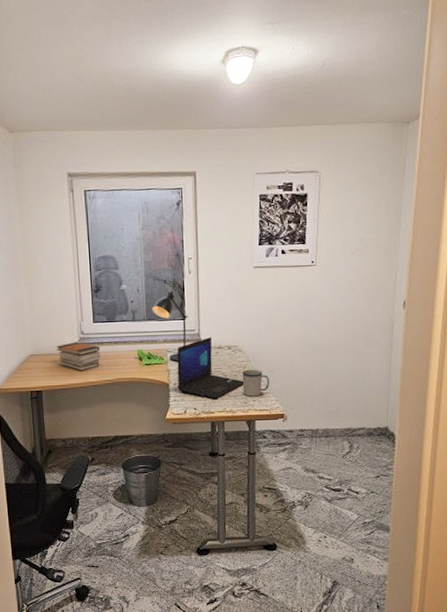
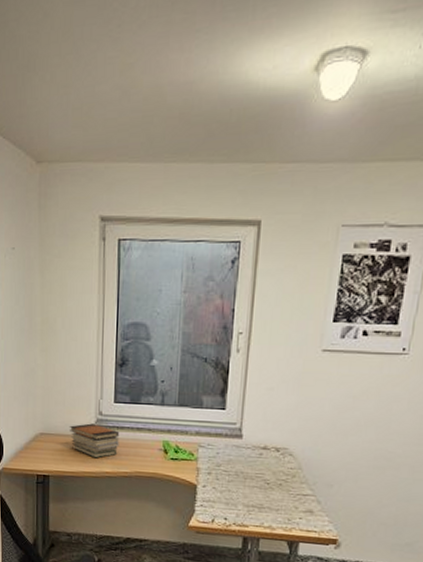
desk lamp: present [152,292,188,363] -> none [185,373,230,461]
laptop: present [177,337,243,399] -> none [206,434,290,511]
mug: present [242,369,269,397] -> none [287,479,324,514]

